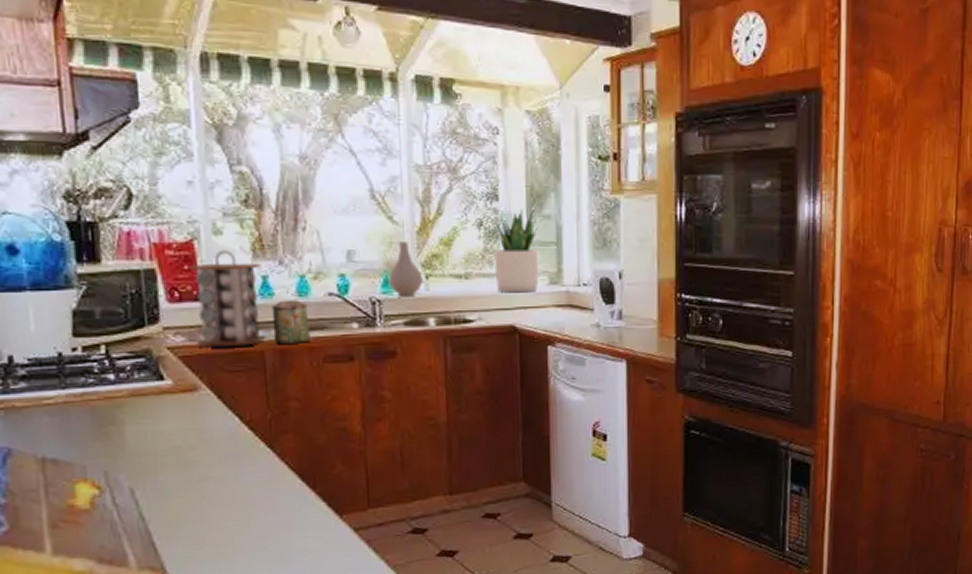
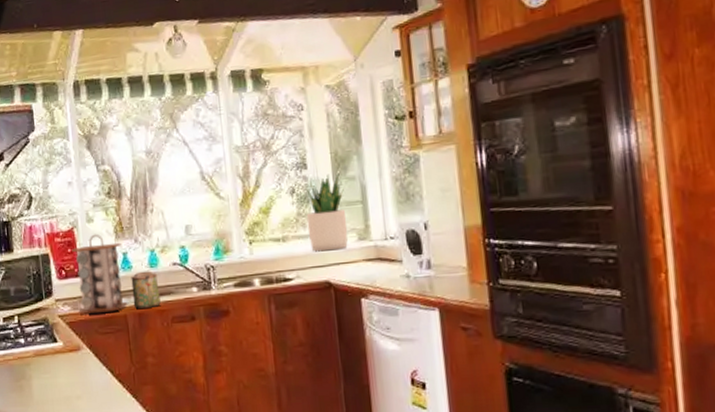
vase: present [388,242,423,299] -> none [219,213,248,264]

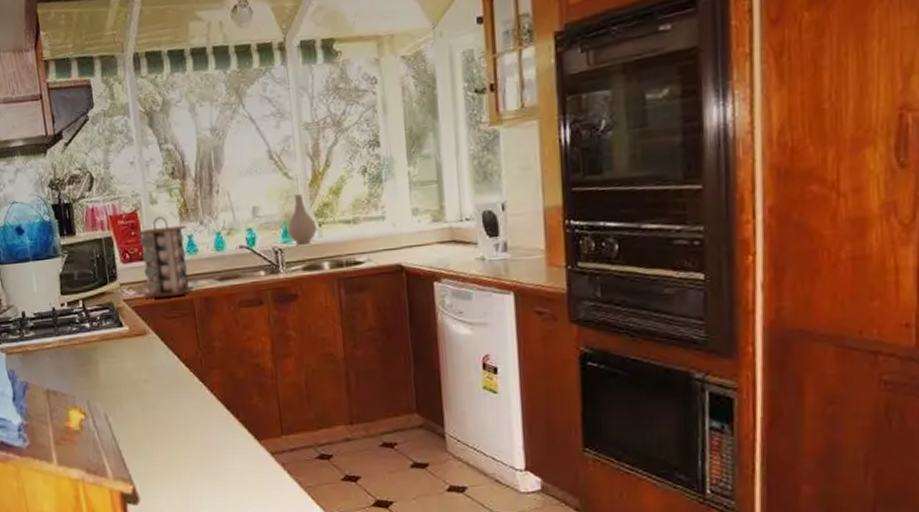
canister: present [131,271,161,309] -> none [196,254,228,293]
vase: none [219,213,248,264] -> present [287,194,317,246]
planter: present [305,173,348,252] -> none [377,151,422,234]

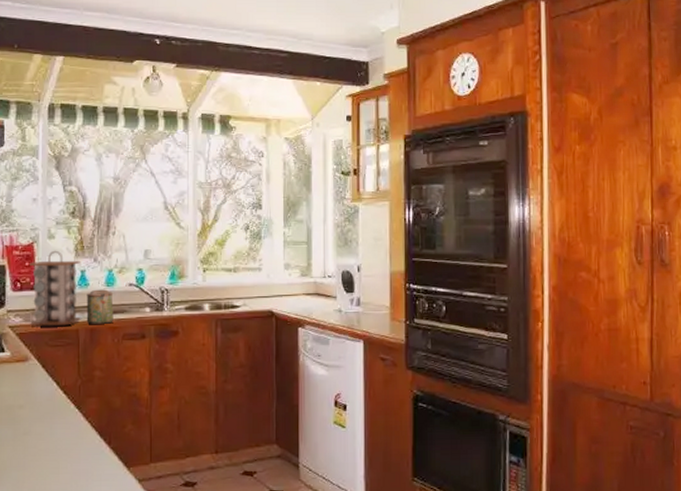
canister: none [196,254,228,293] -> present [86,289,114,324]
vase: present [287,194,317,246] -> none [174,243,201,288]

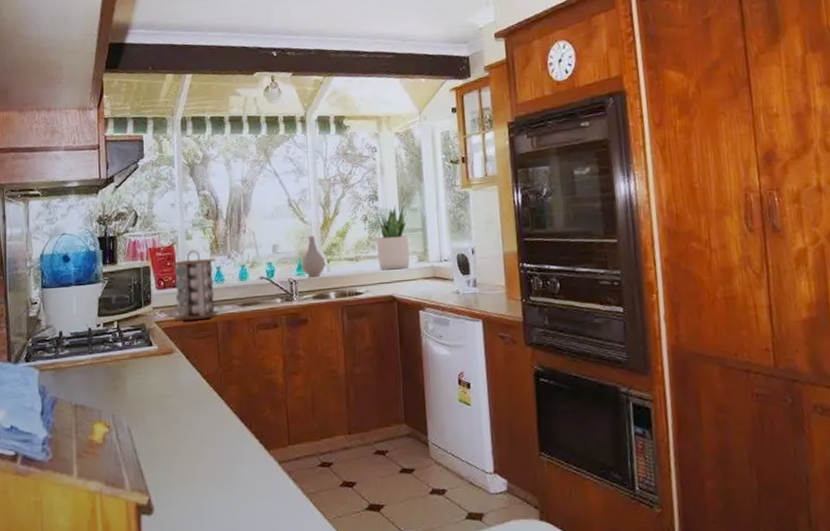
canister: present [86,289,114,324] -> none [223,283,248,317]
vase: none [174,243,201,288] -> present [301,236,326,279]
planter: none [257,215,292,284] -> present [376,205,410,270]

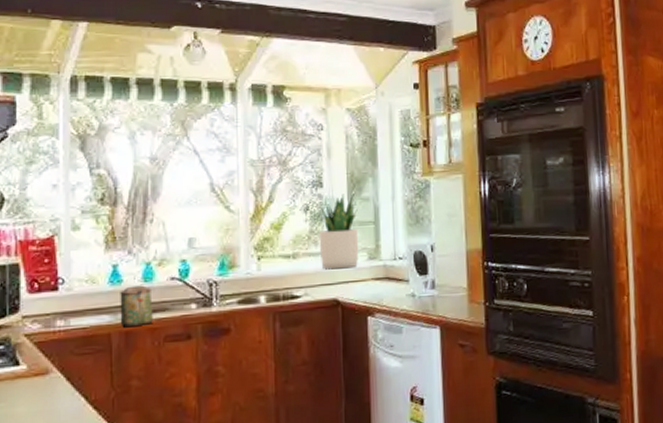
spice rack: present [171,250,219,321] -> none [50,243,114,333]
canister: none [223,283,248,317] -> present [120,285,153,326]
vase: present [301,236,326,279] -> none [224,228,255,279]

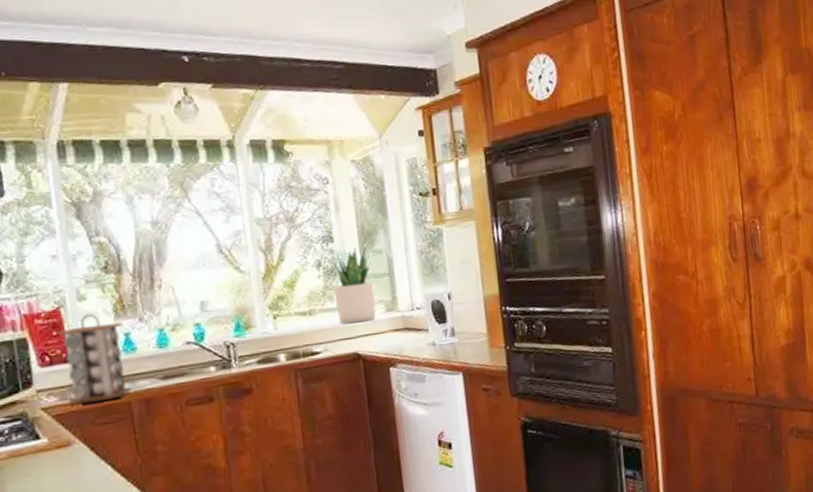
spice rack: none [50,243,114,333] -> present [58,313,132,405]
canister: present [120,285,153,326] -> none [135,351,173,394]

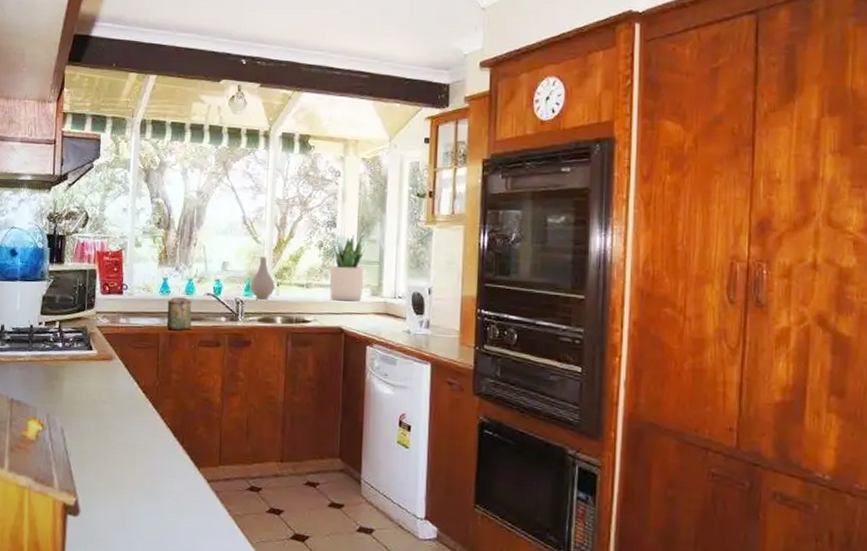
spice rack: present [58,313,132,405] -> none [116,258,163,330]
canister: none [135,351,173,394] -> present [166,297,192,330]
vase: none [239,288,272,340] -> present [249,257,275,301]

